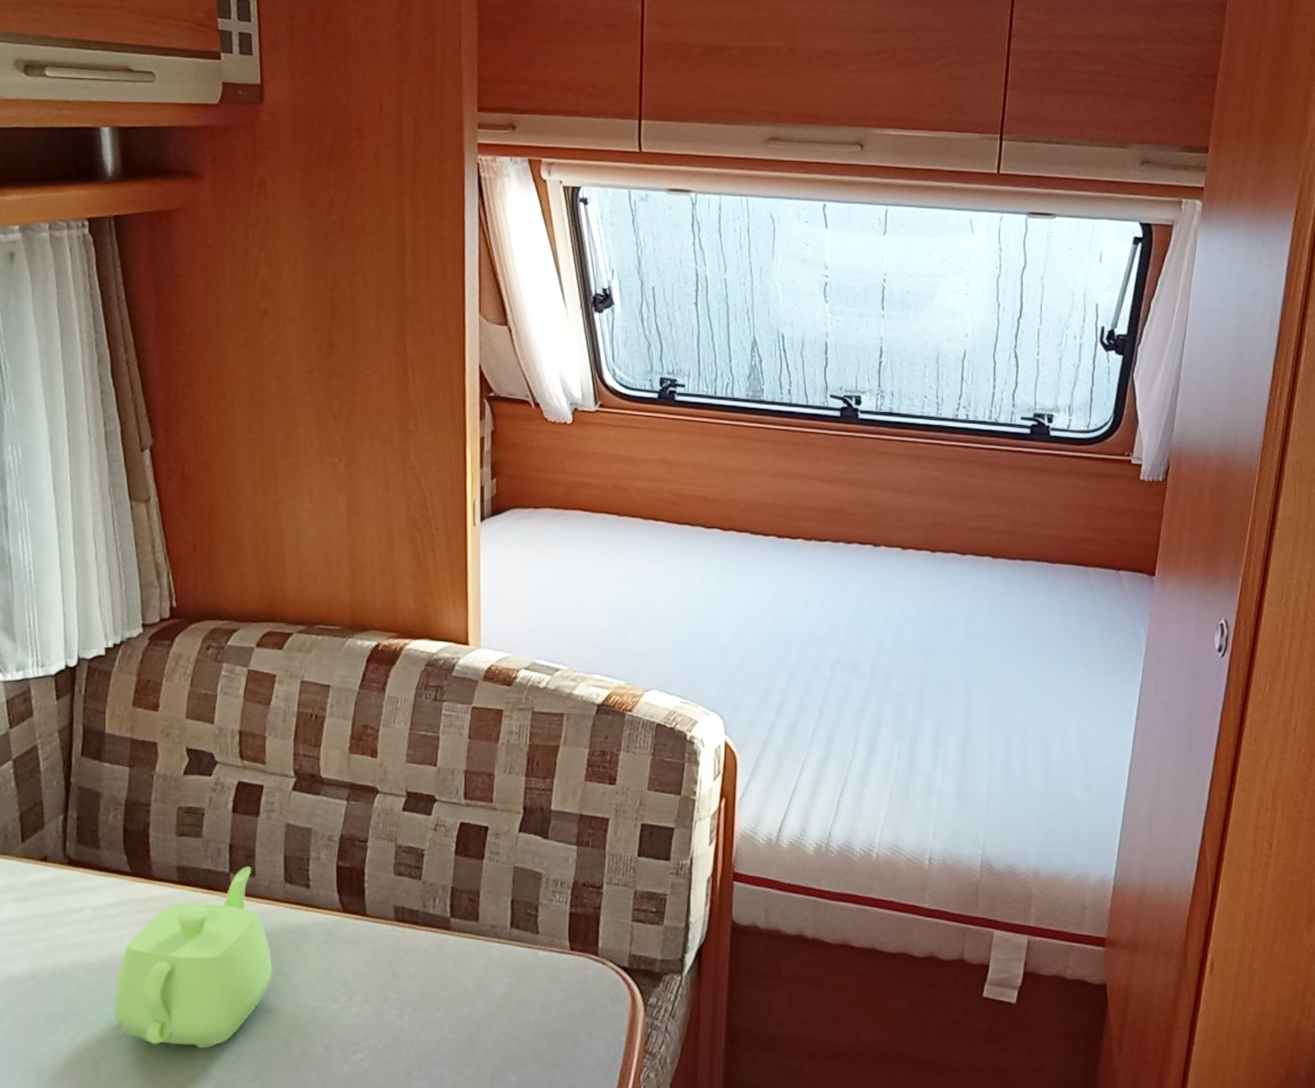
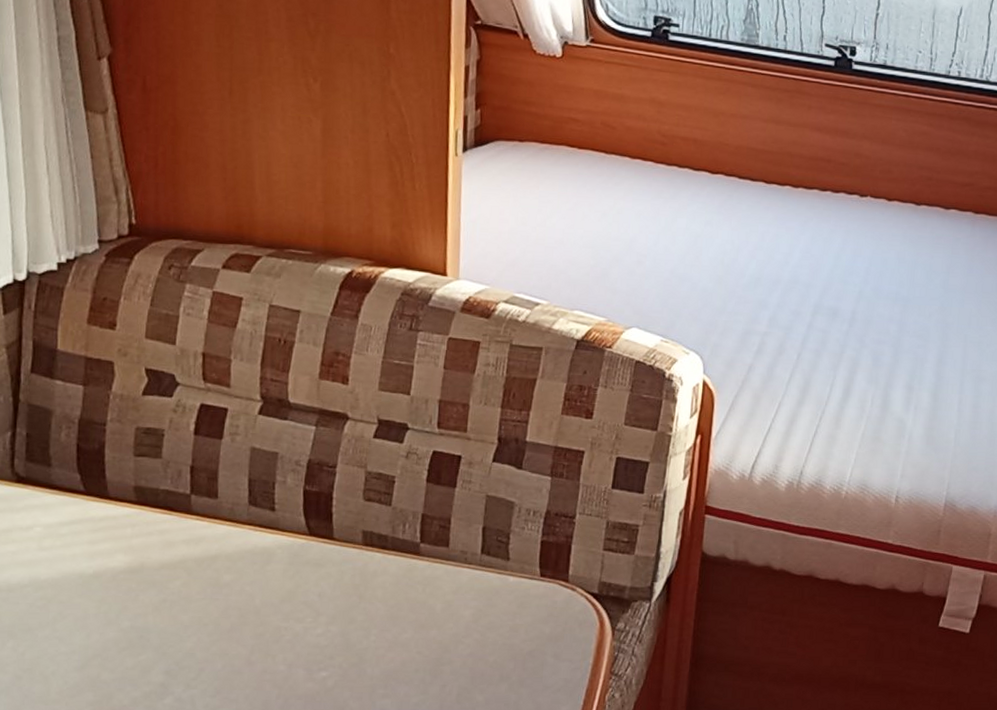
teapot: present [114,866,273,1049] -> none [66,488,235,666]

